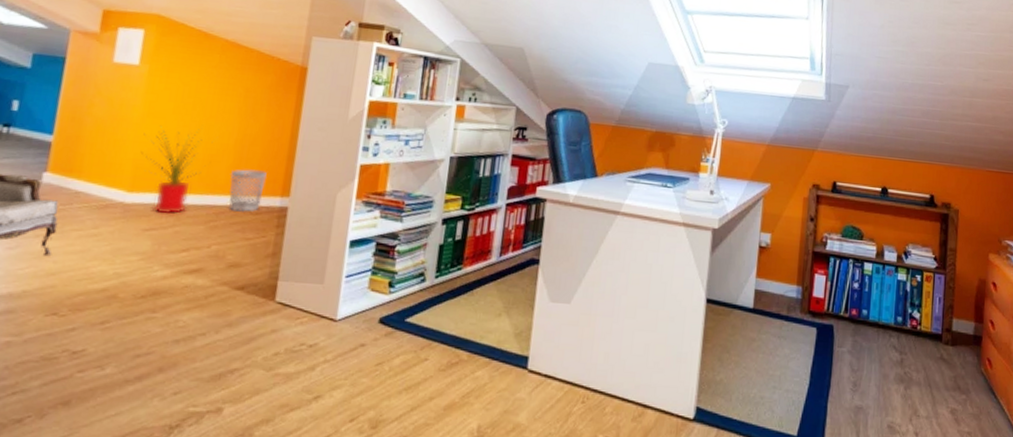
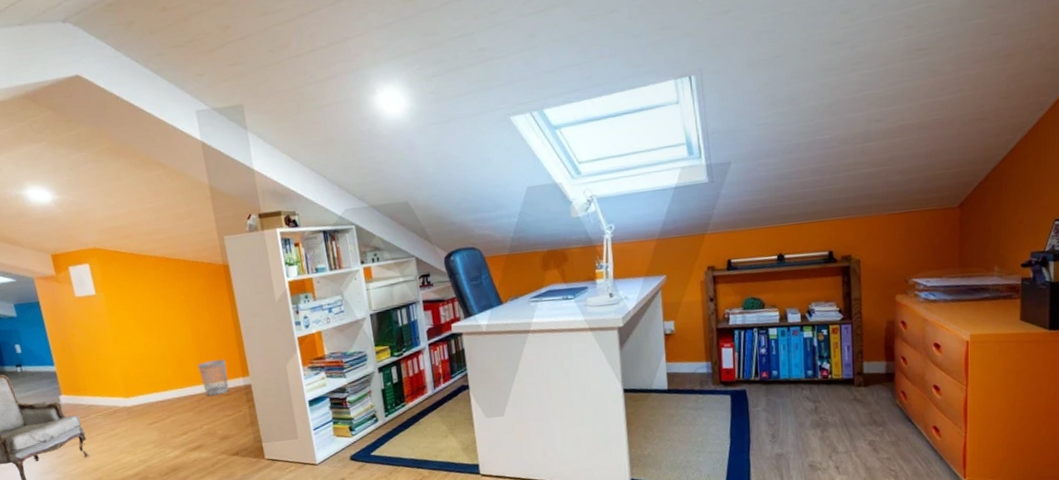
house plant: present [140,125,215,215] -> none [120,335,177,410]

